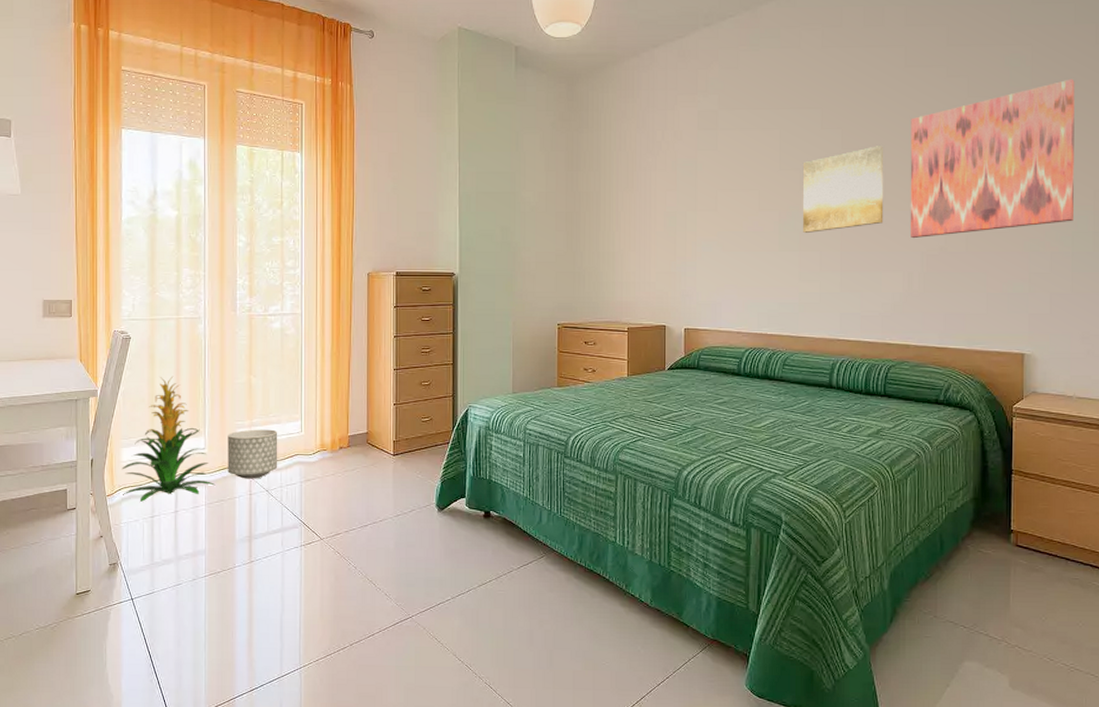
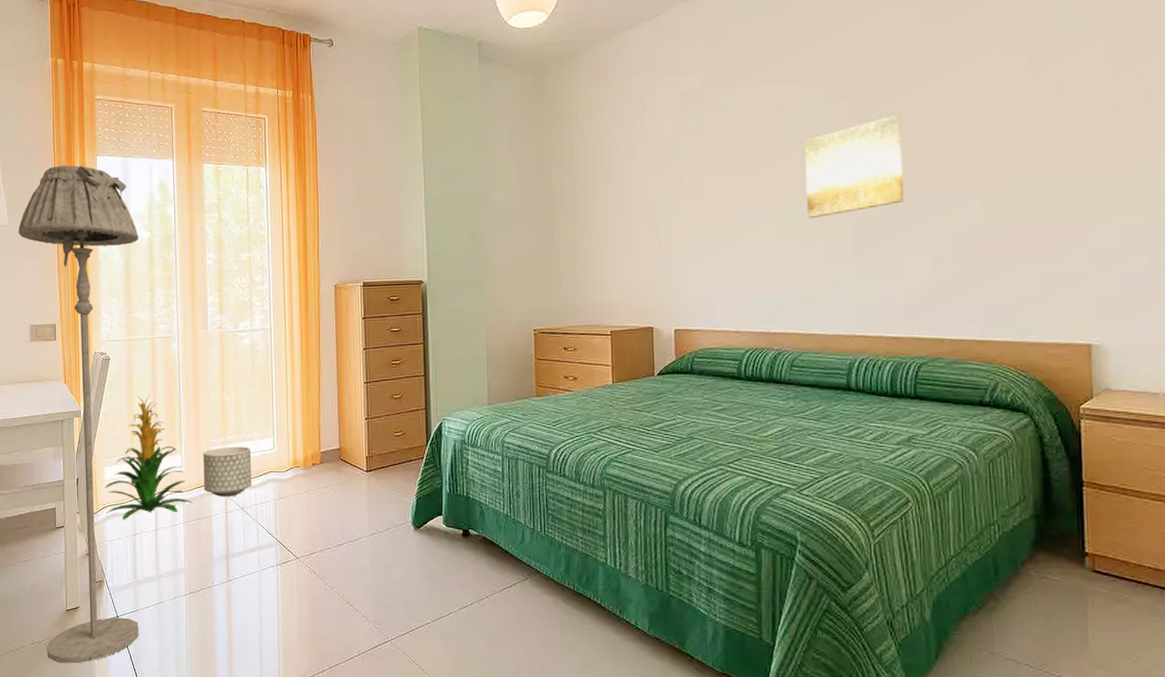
floor lamp: none [32,136,166,648] -> present [18,165,139,664]
wall art: present [910,79,1075,239] -> none [932,19,1148,218]

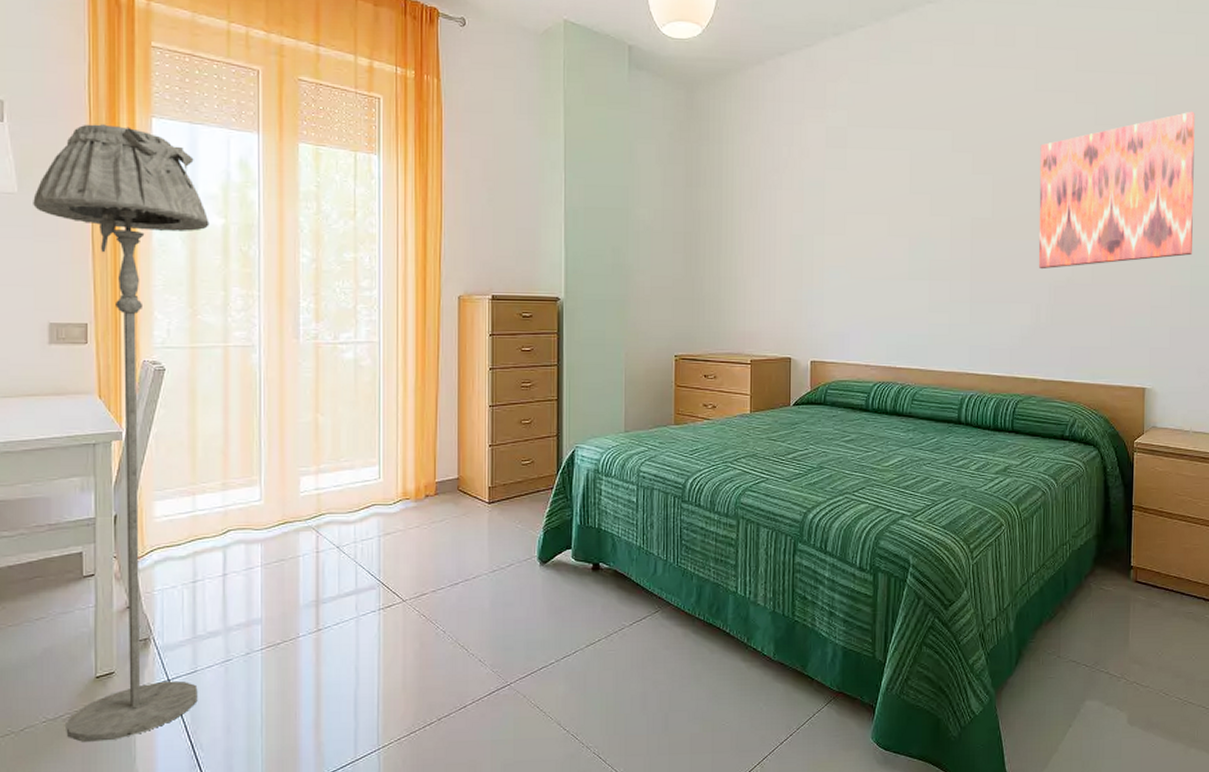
indoor plant: present [105,395,193,520] -> none [154,415,274,564]
planter: present [203,446,252,497] -> none [289,476,351,534]
wall art: present [803,115,905,218] -> none [932,172,1014,261]
wall art: none [932,19,1148,218] -> present [1038,111,1195,270]

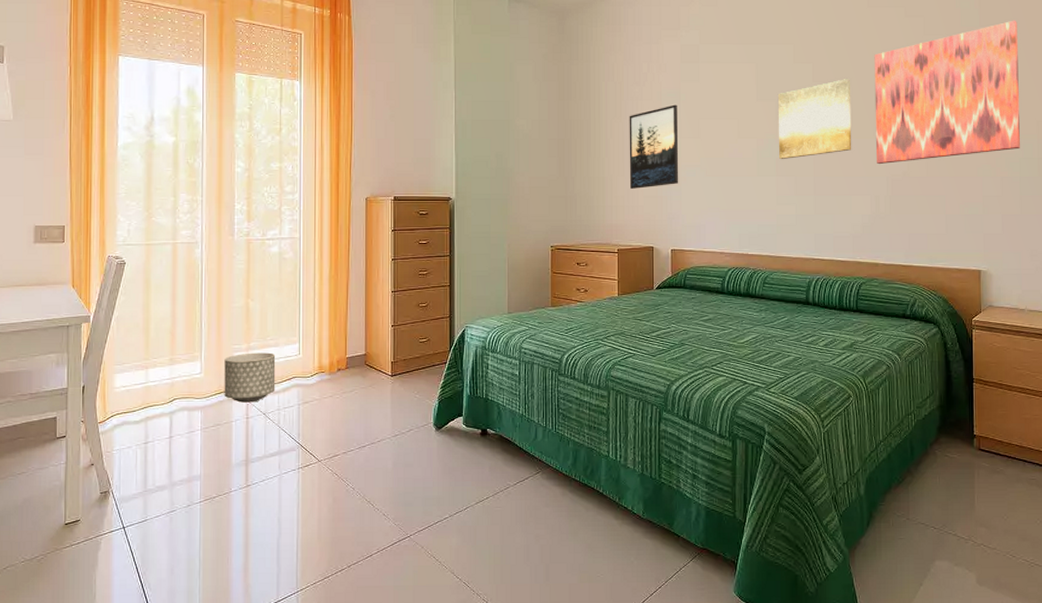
floor lamp: present [33,124,209,742] -> none [25,63,163,580]
planter: none [289,476,351,534] -> present [224,352,276,403]
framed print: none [765,195,822,291] -> present [629,104,679,189]
wall art: none [932,172,1014,261] -> present [777,79,852,159]

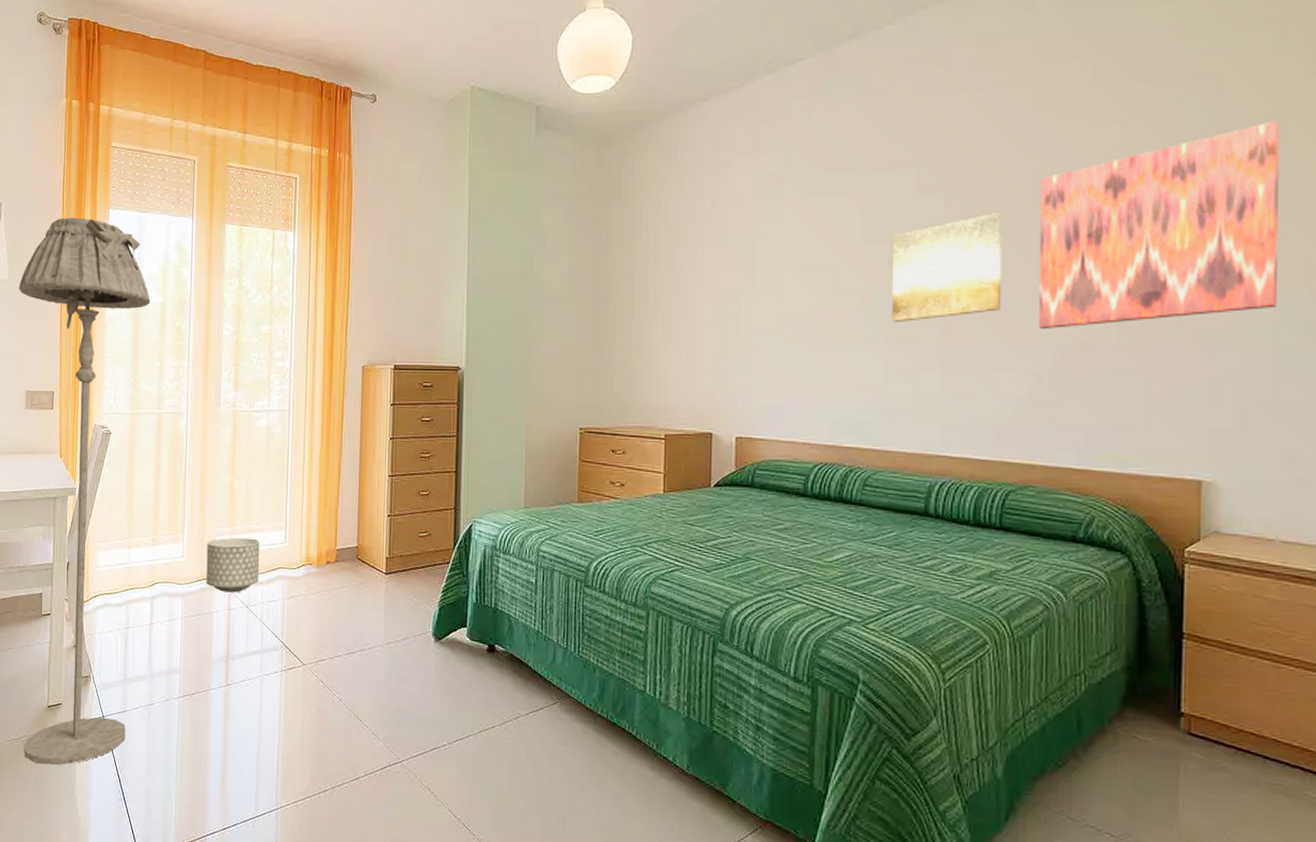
floor lamp: none [25,63,163,580] -> present [19,217,151,766]
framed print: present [629,104,679,189] -> none [683,252,751,359]

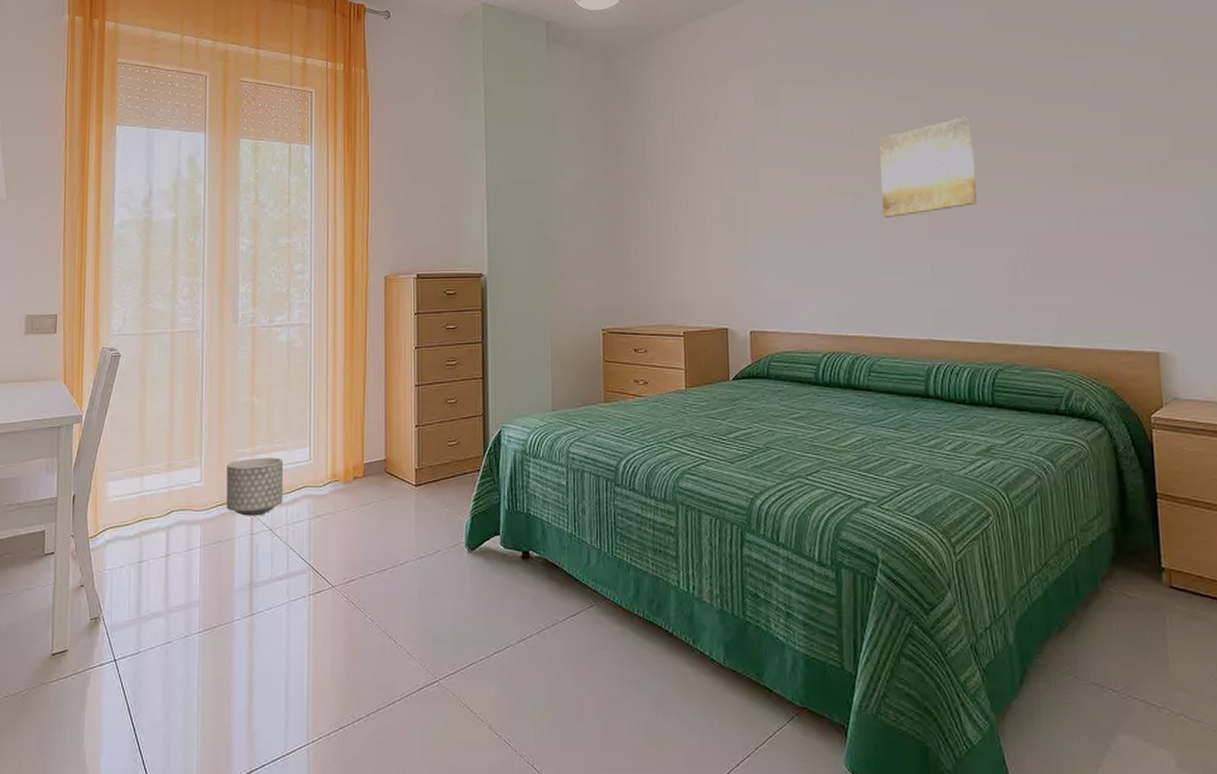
floor lamp: present [19,217,151,766] -> none [17,134,162,720]
wall art: present [1038,121,1279,330] -> none [1001,34,1204,221]

